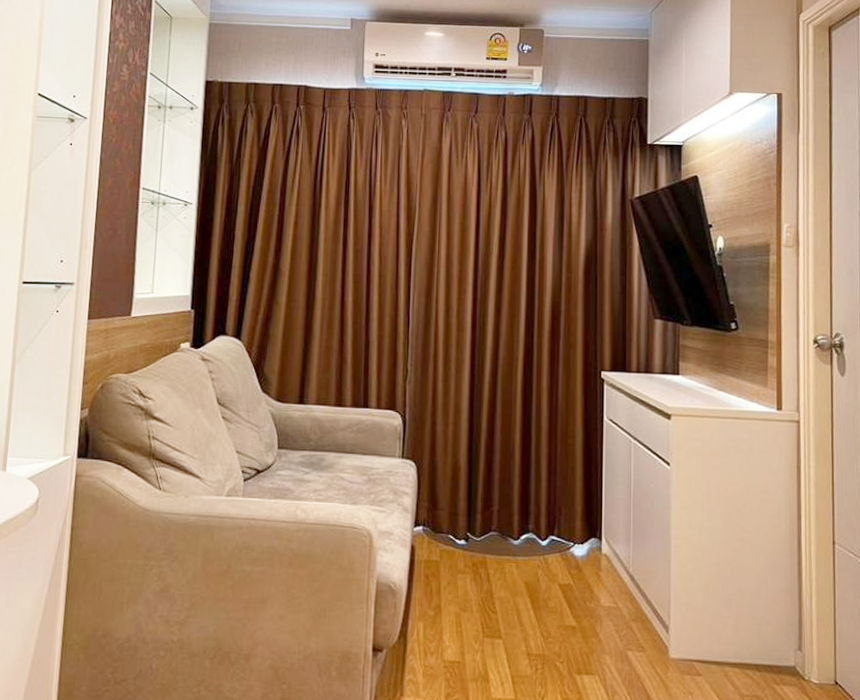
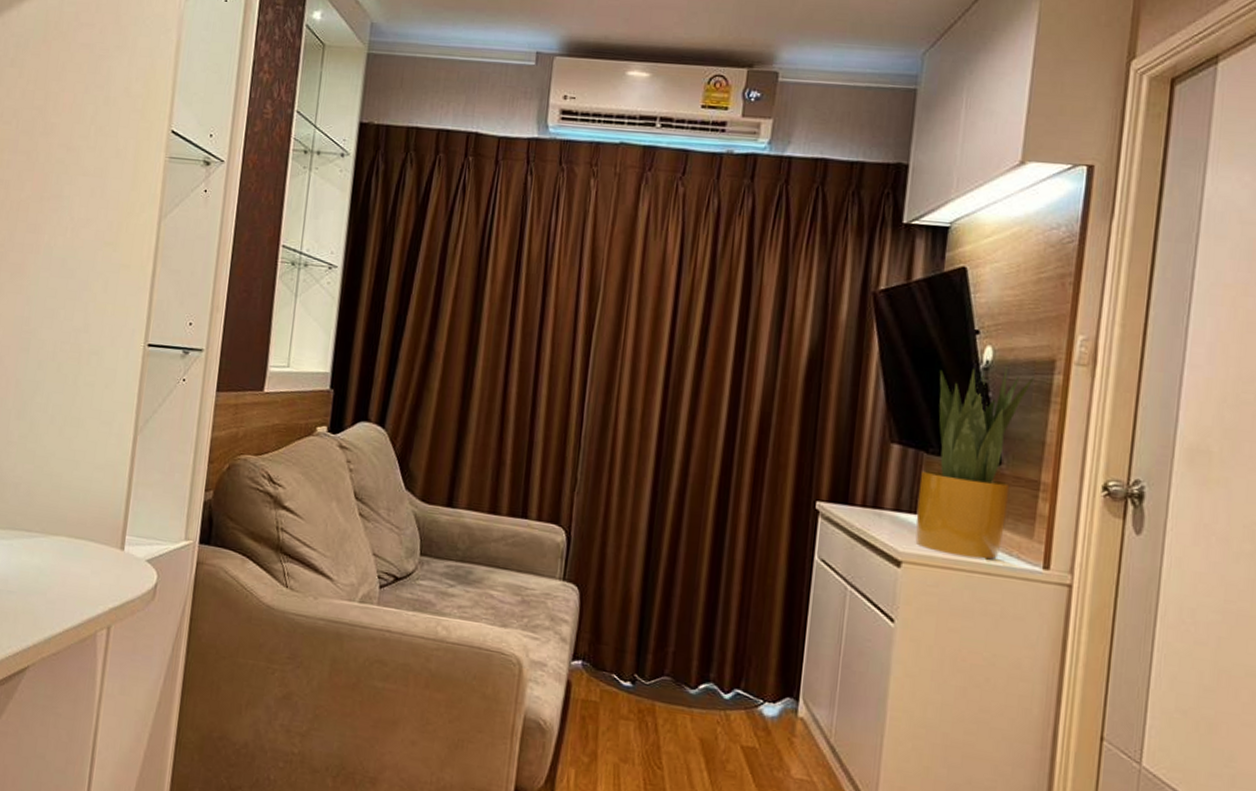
planter: none [679,251,756,407] -> present [915,365,1034,560]

